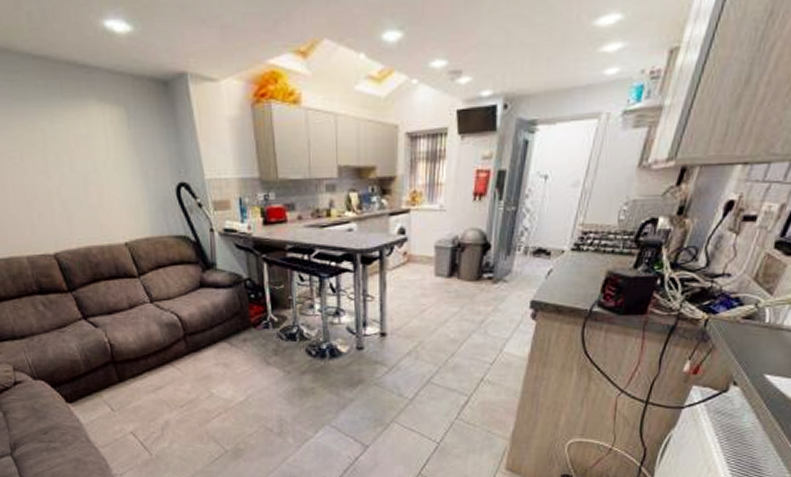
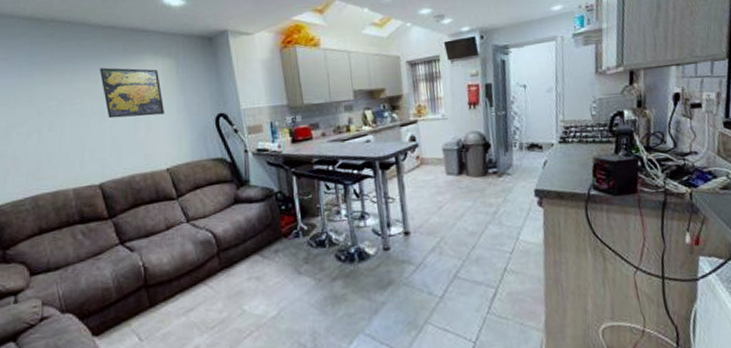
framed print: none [37,113,118,179] -> present [100,67,165,119]

